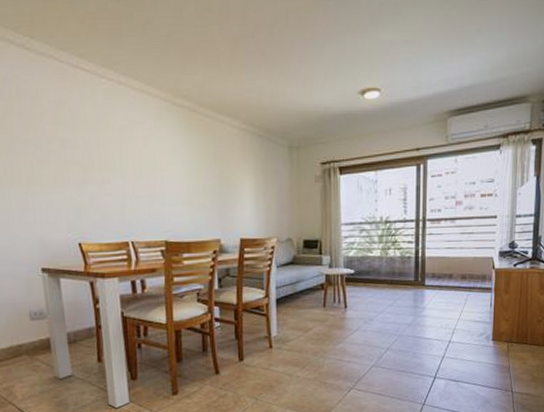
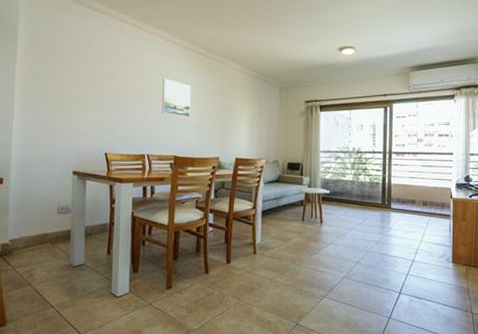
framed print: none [140,142,180,192] -> present [162,78,191,117]

